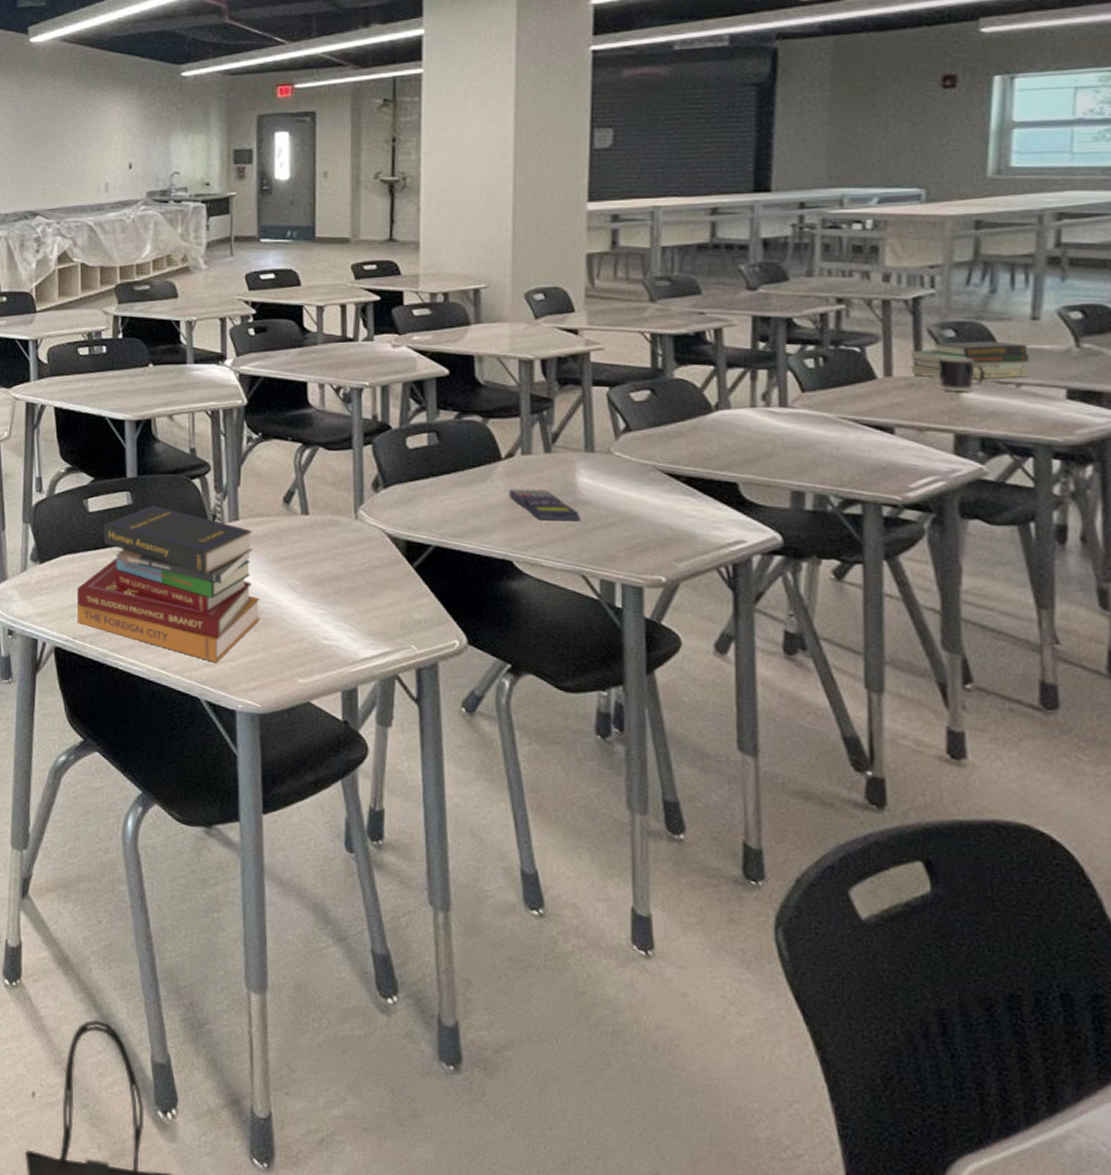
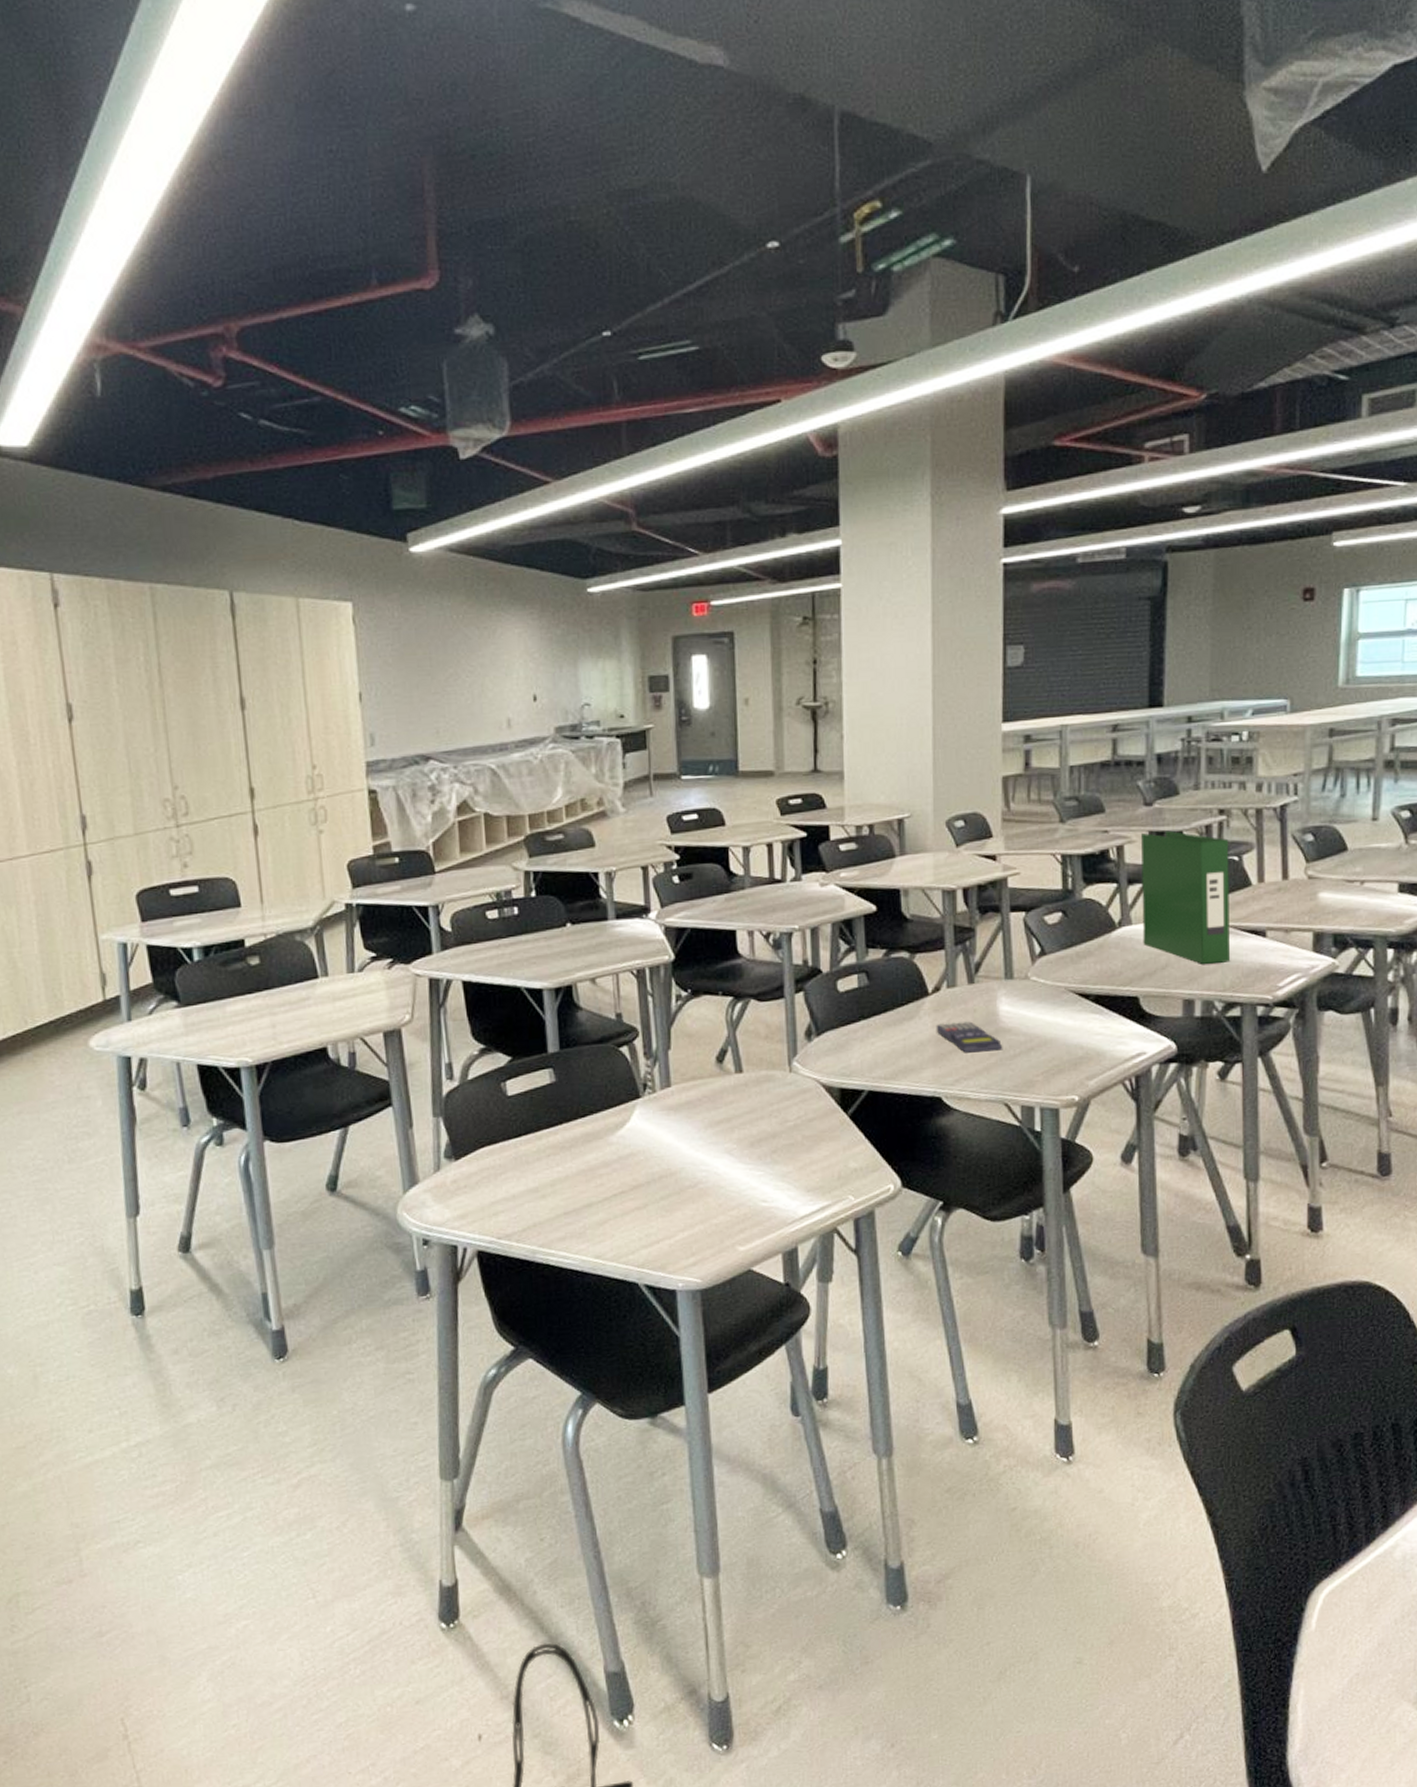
books: present [76,505,260,662] -> none [498,1080,698,1243]
binder: none [743,316,850,457] -> present [1141,830,1231,964]
books: present [910,341,1030,379] -> none [1278,842,1371,881]
mug: present [938,357,984,392] -> none [1300,859,1336,893]

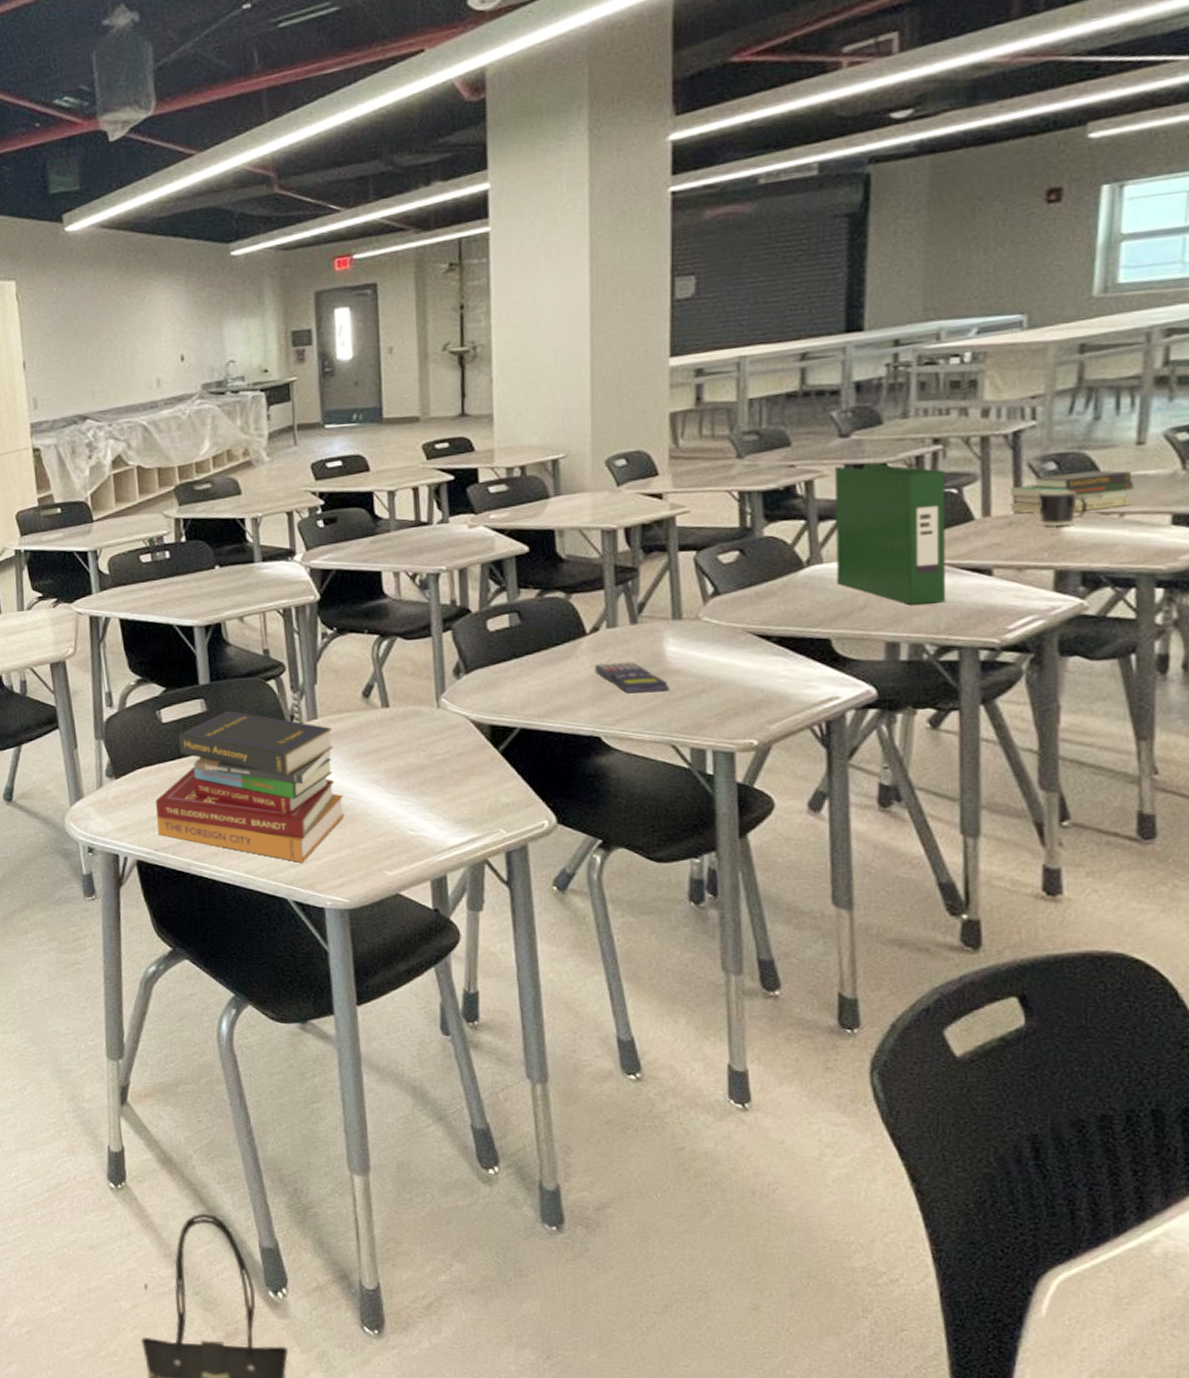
books: none [498,1080,698,1243] -> present [155,710,345,862]
books: none [1278,842,1371,881] -> present [1009,470,1134,514]
mug: none [1300,859,1336,893] -> present [1038,490,1087,527]

